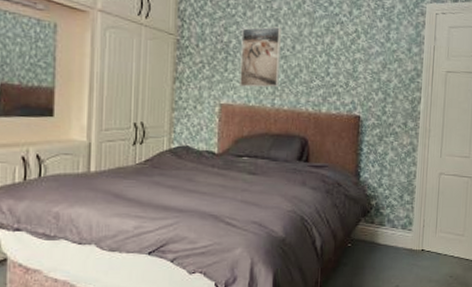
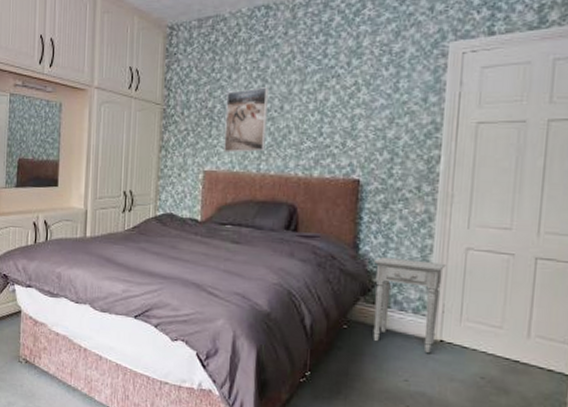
nightstand: none [371,182,425,261] -> present [373,256,446,353]

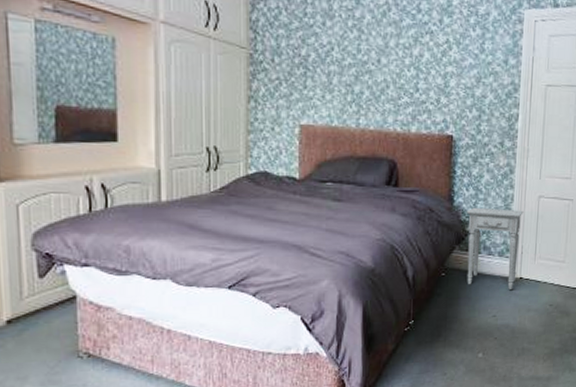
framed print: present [224,87,268,153] -> none [321,38,365,106]

